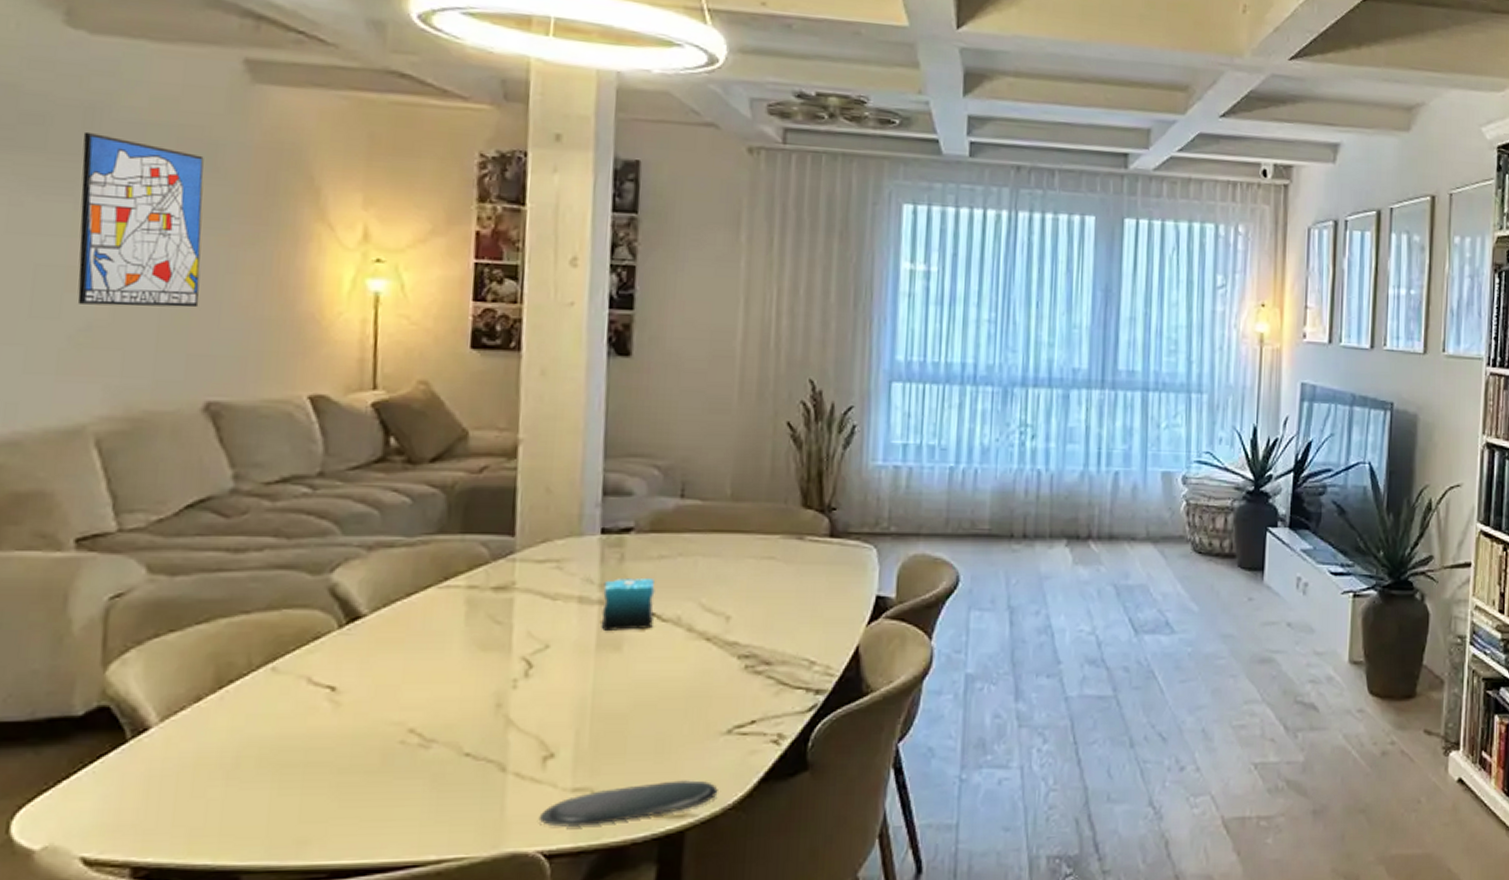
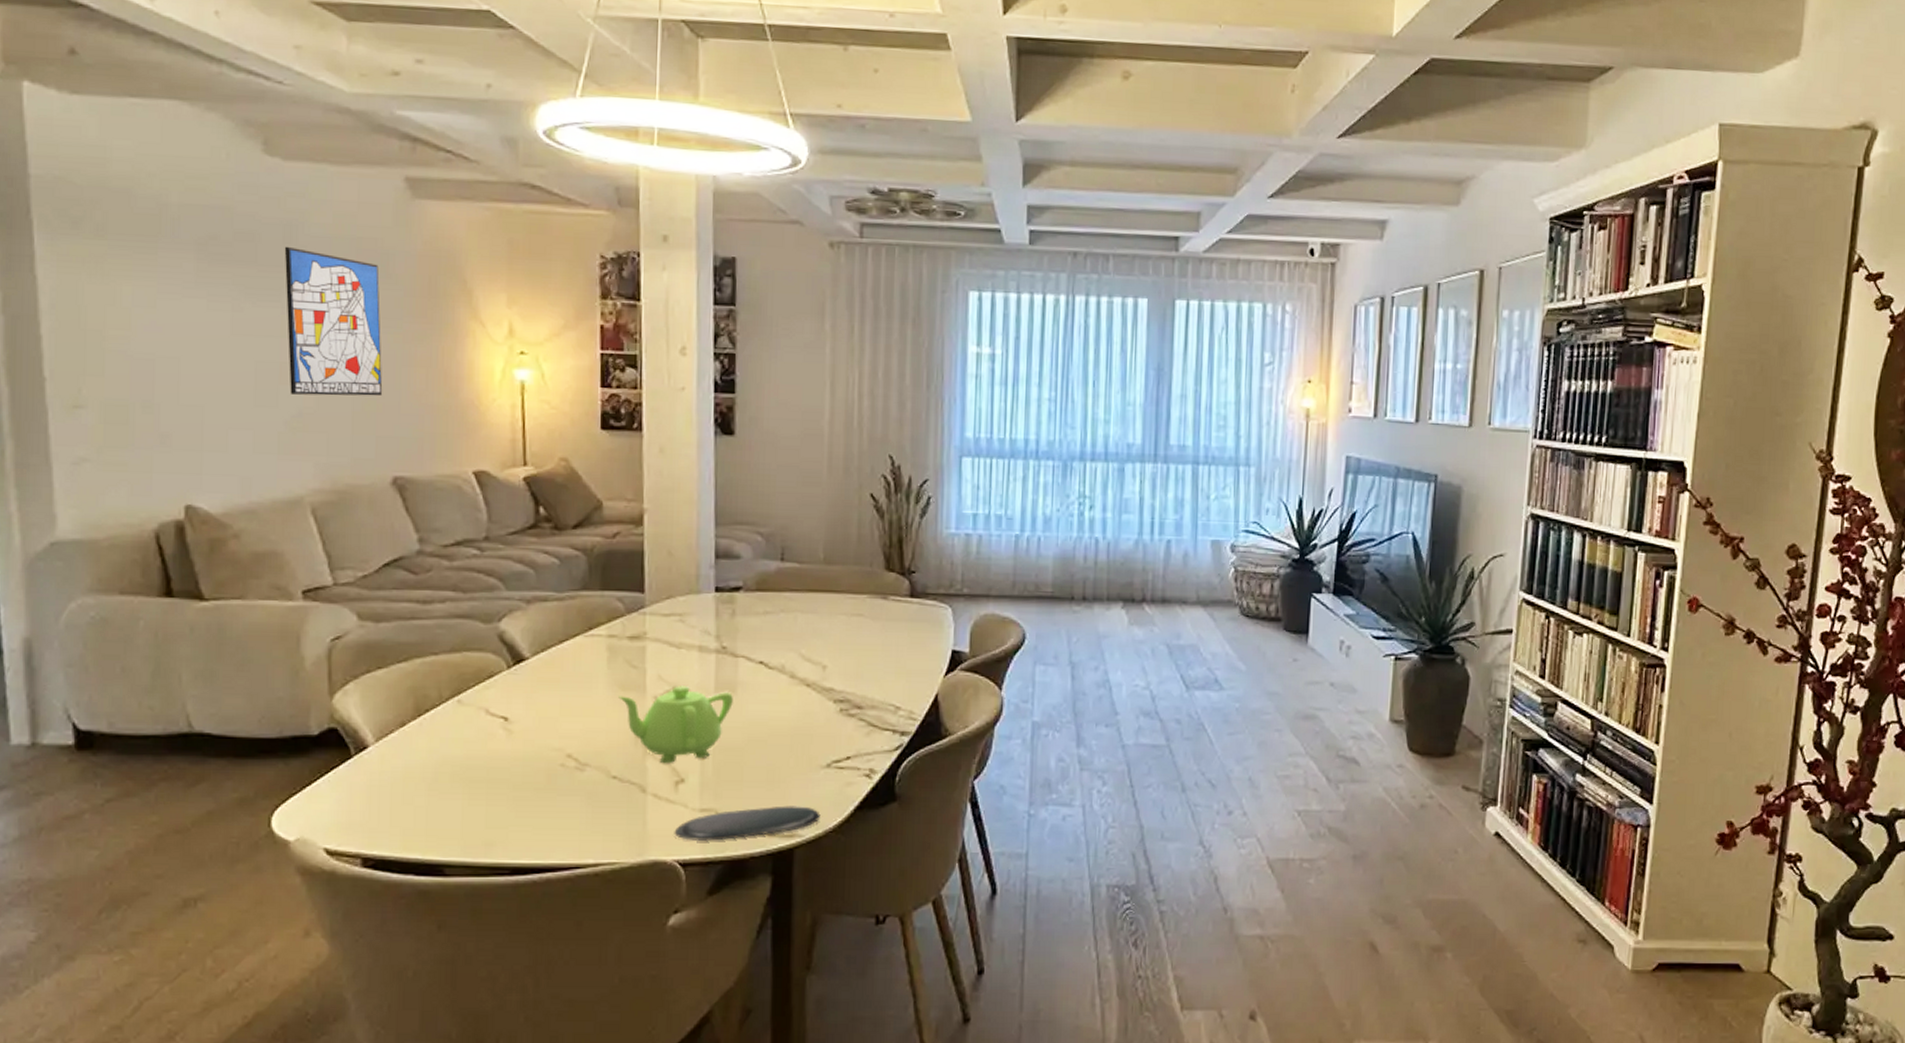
teapot: none [477,644,618,735] -> present [618,686,733,763]
candle: present [601,578,655,630] -> none [718,631,762,676]

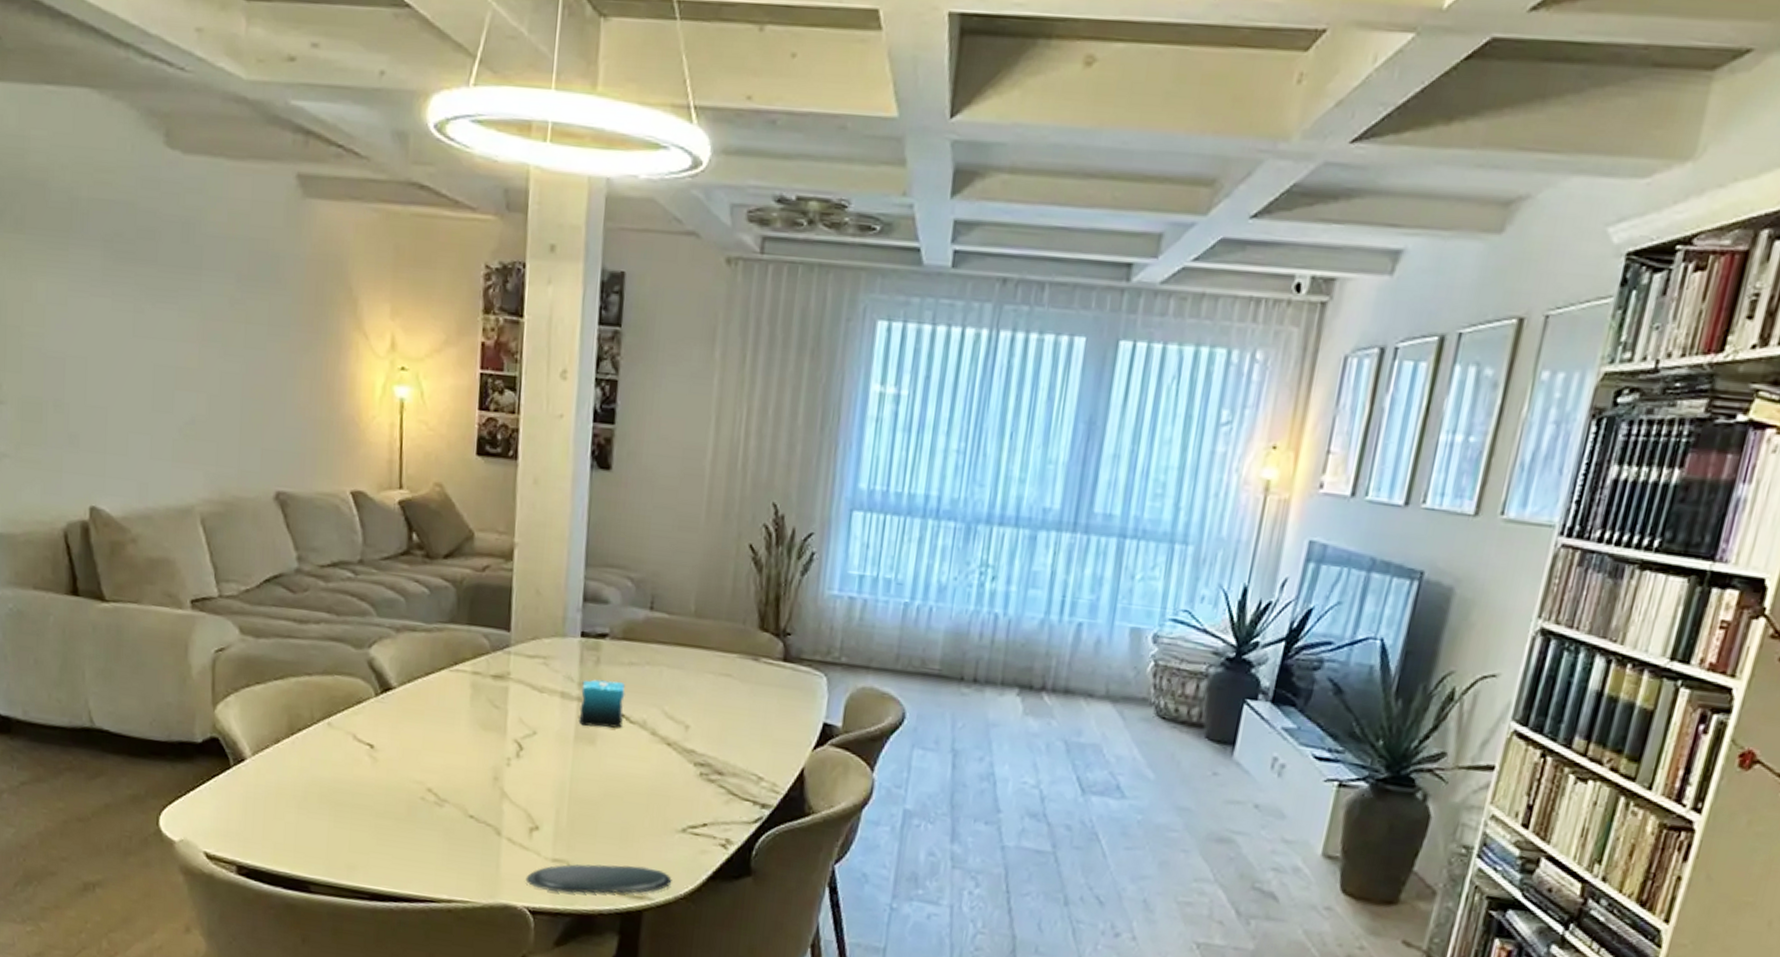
wall art: present [284,246,383,397] -> none [182,245,269,408]
teapot: present [618,686,733,763] -> none [479,731,592,809]
candle: none [718,631,762,676] -> present [579,679,625,728]

